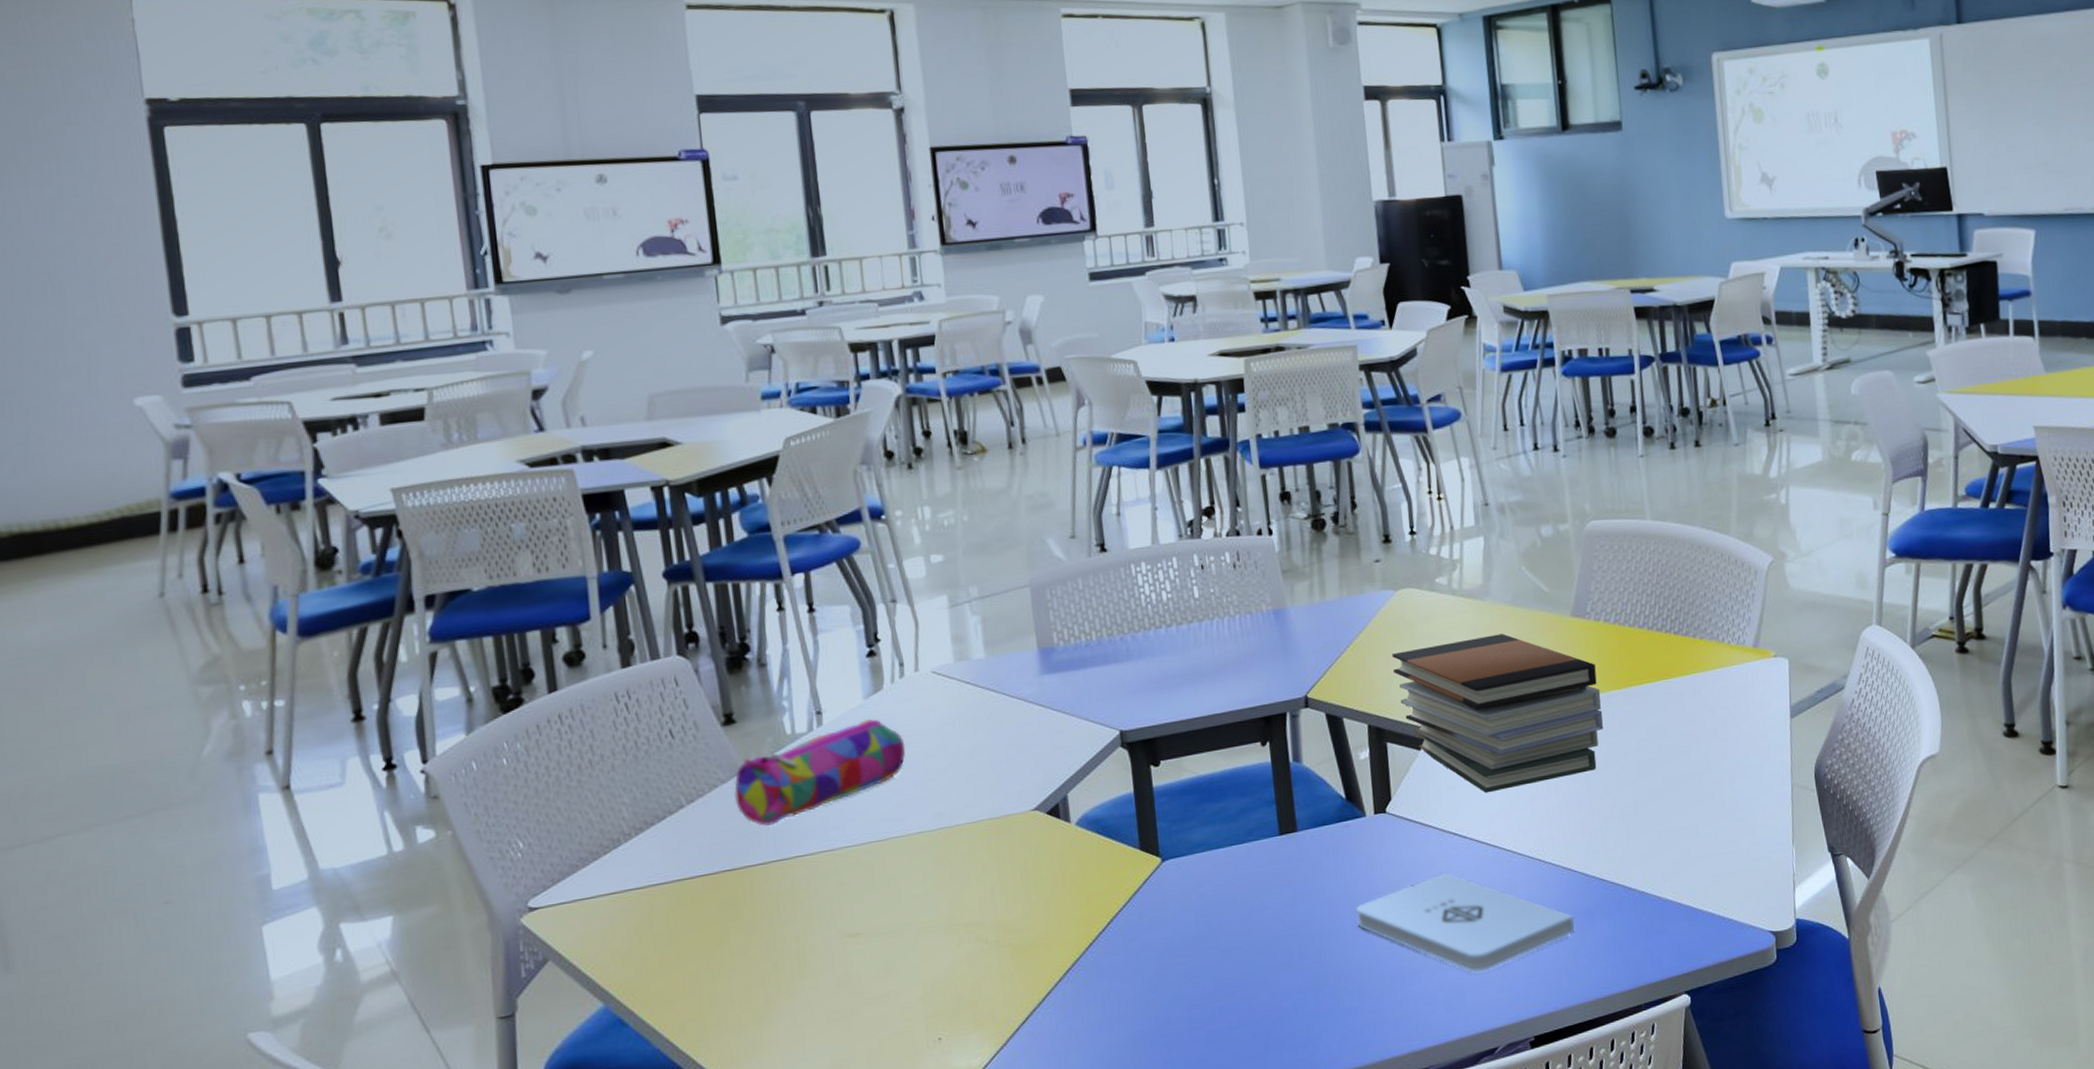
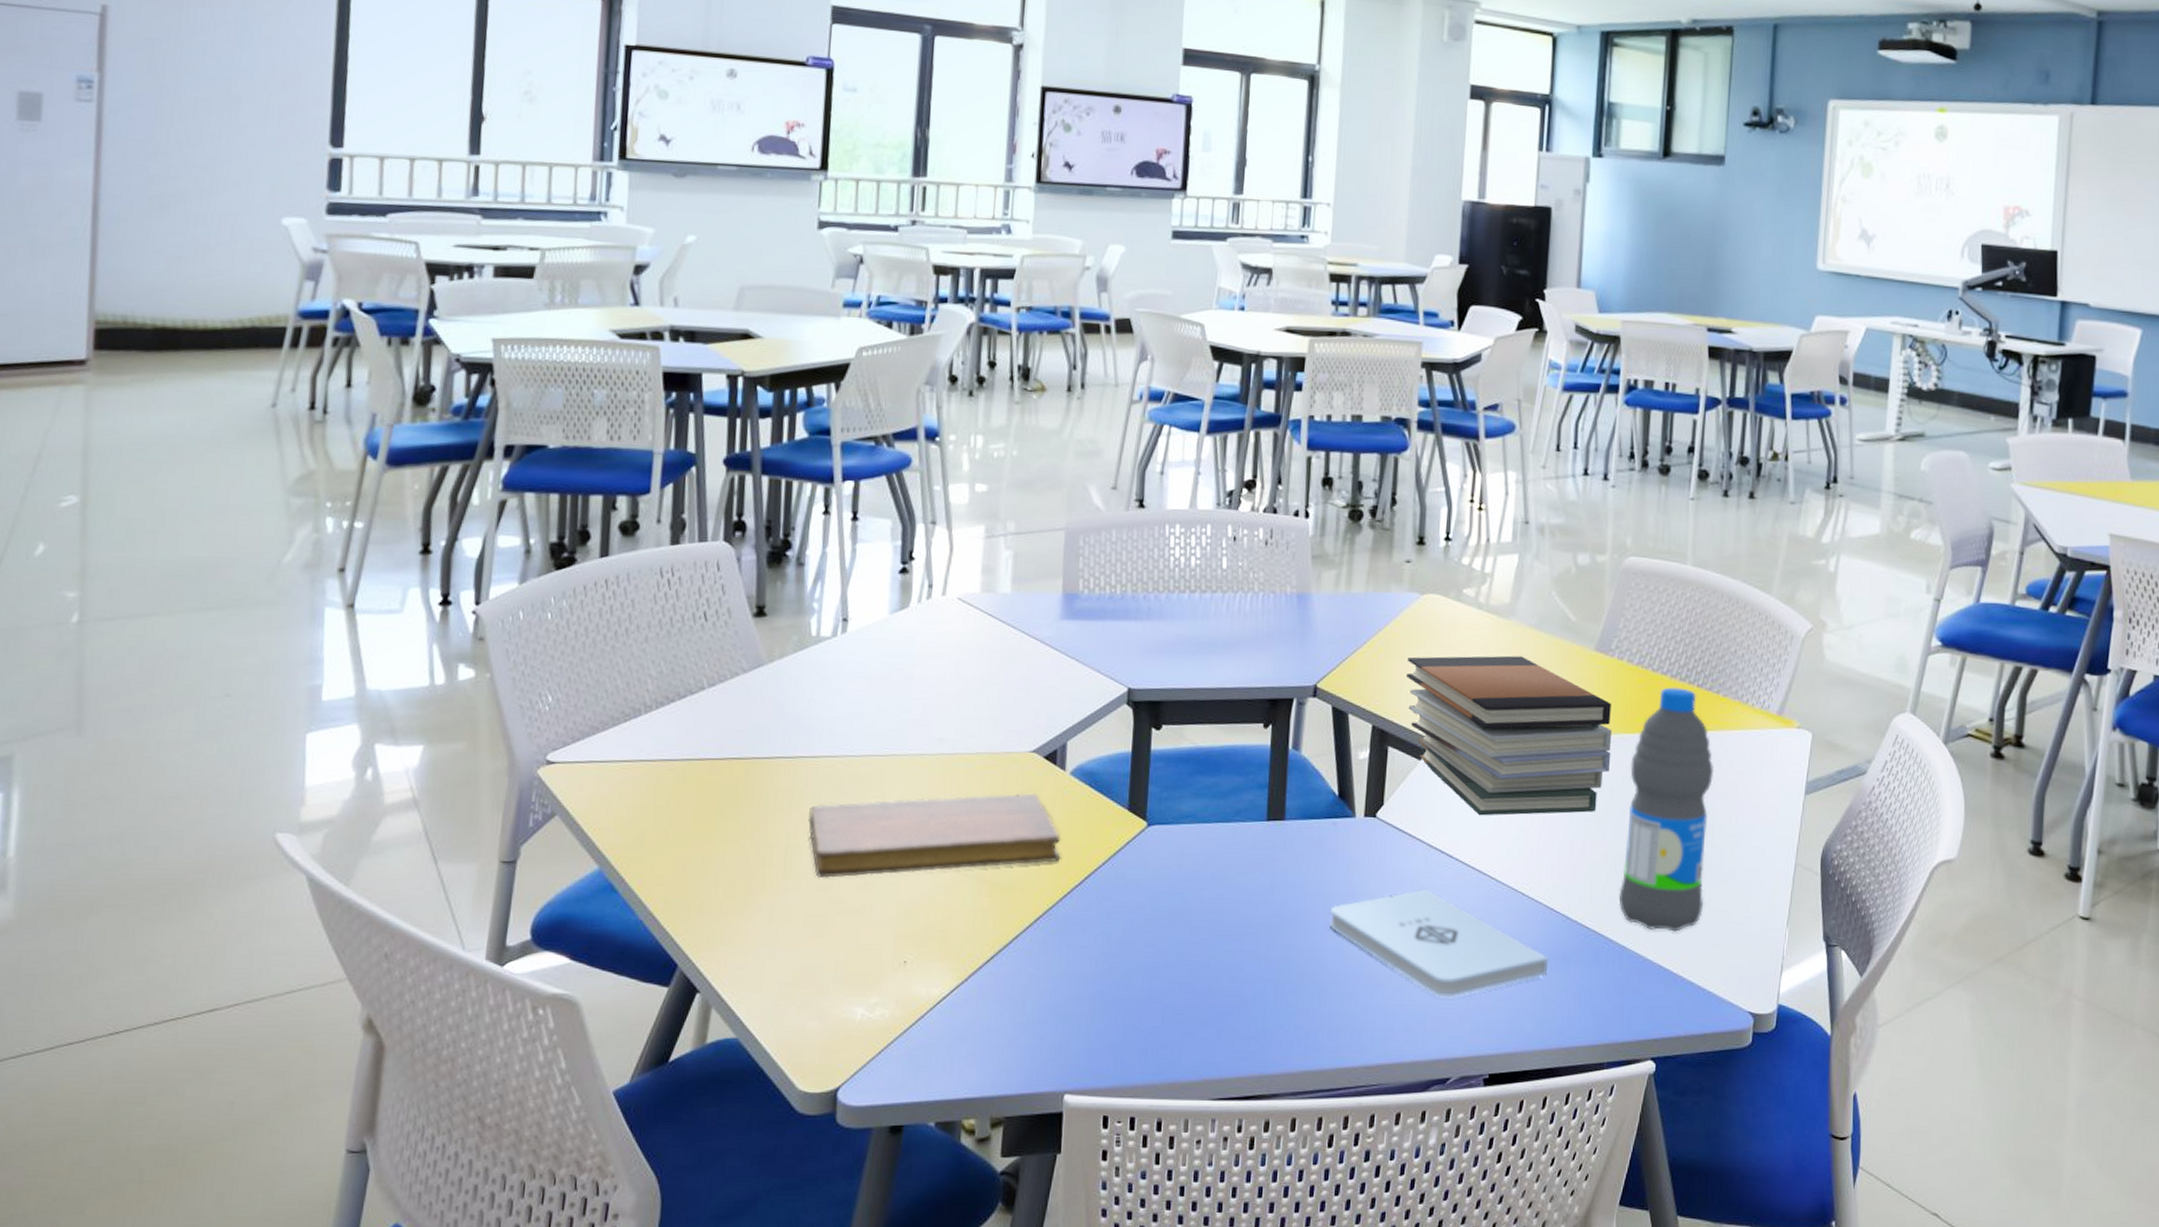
pencil case: present [734,718,906,827] -> none [753,633,921,723]
notebook: none [815,850,1081,973] -> present [809,793,1061,878]
water bottle: none [1622,637,1713,872] -> present [1618,687,1713,932]

